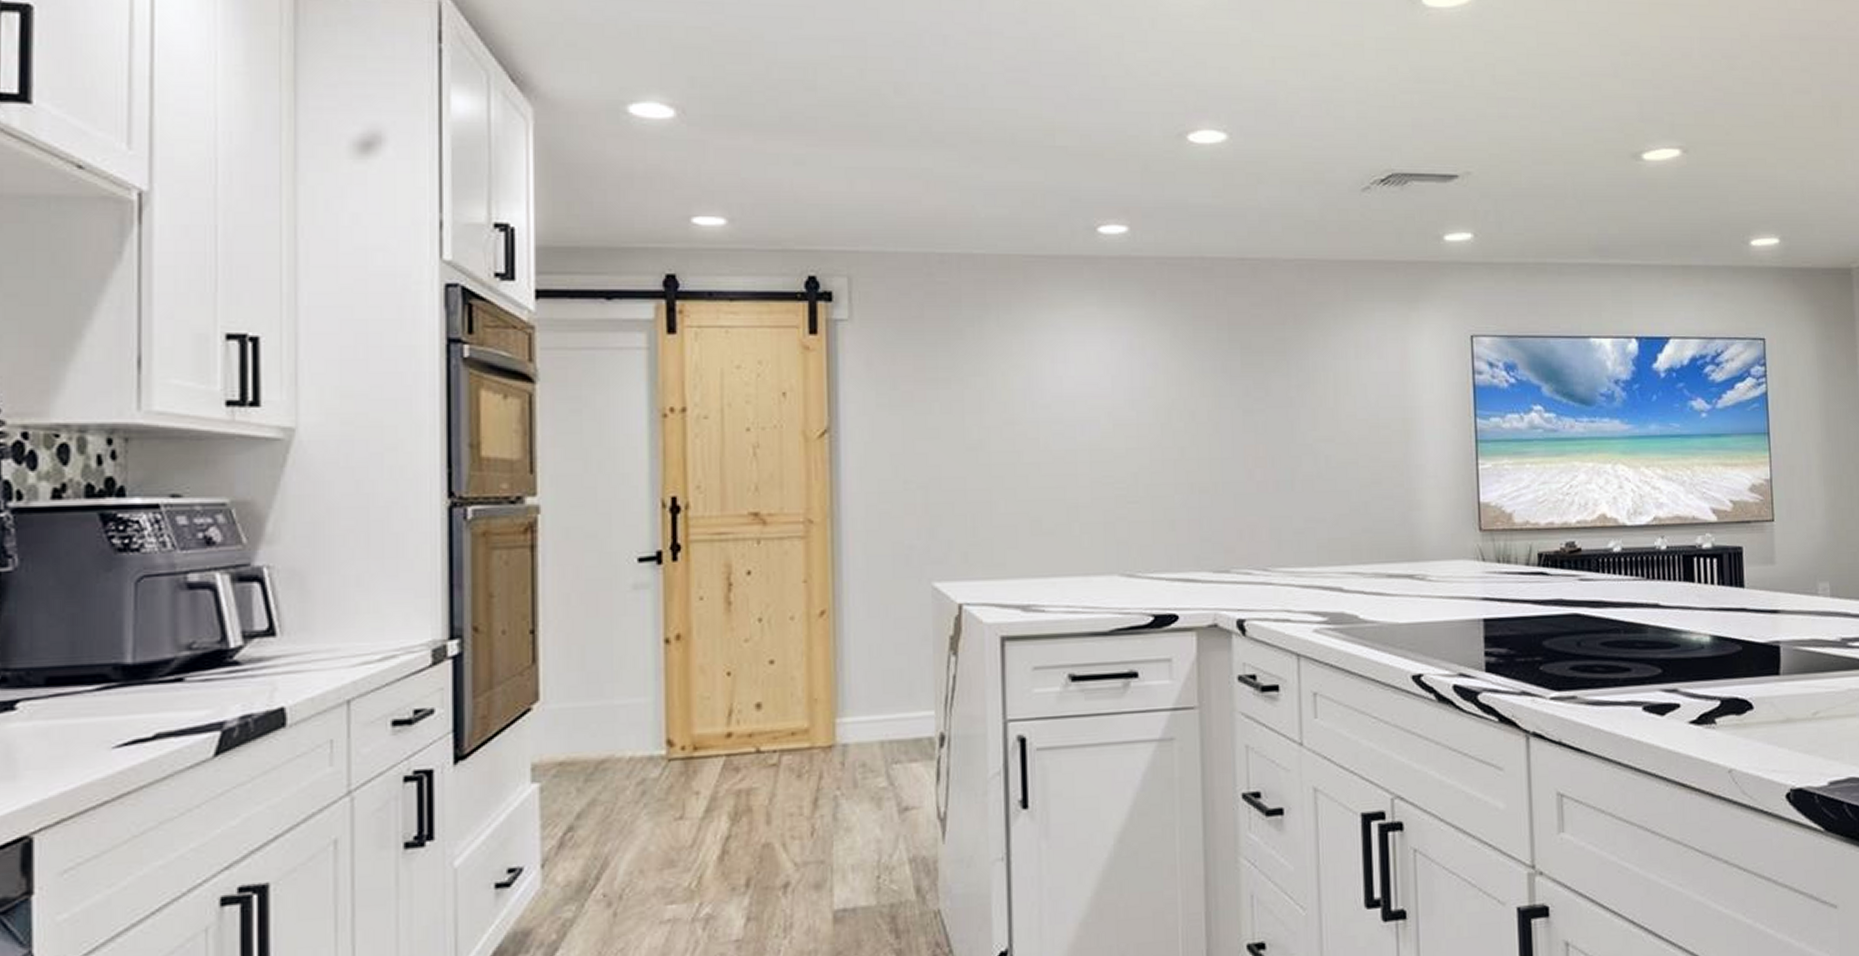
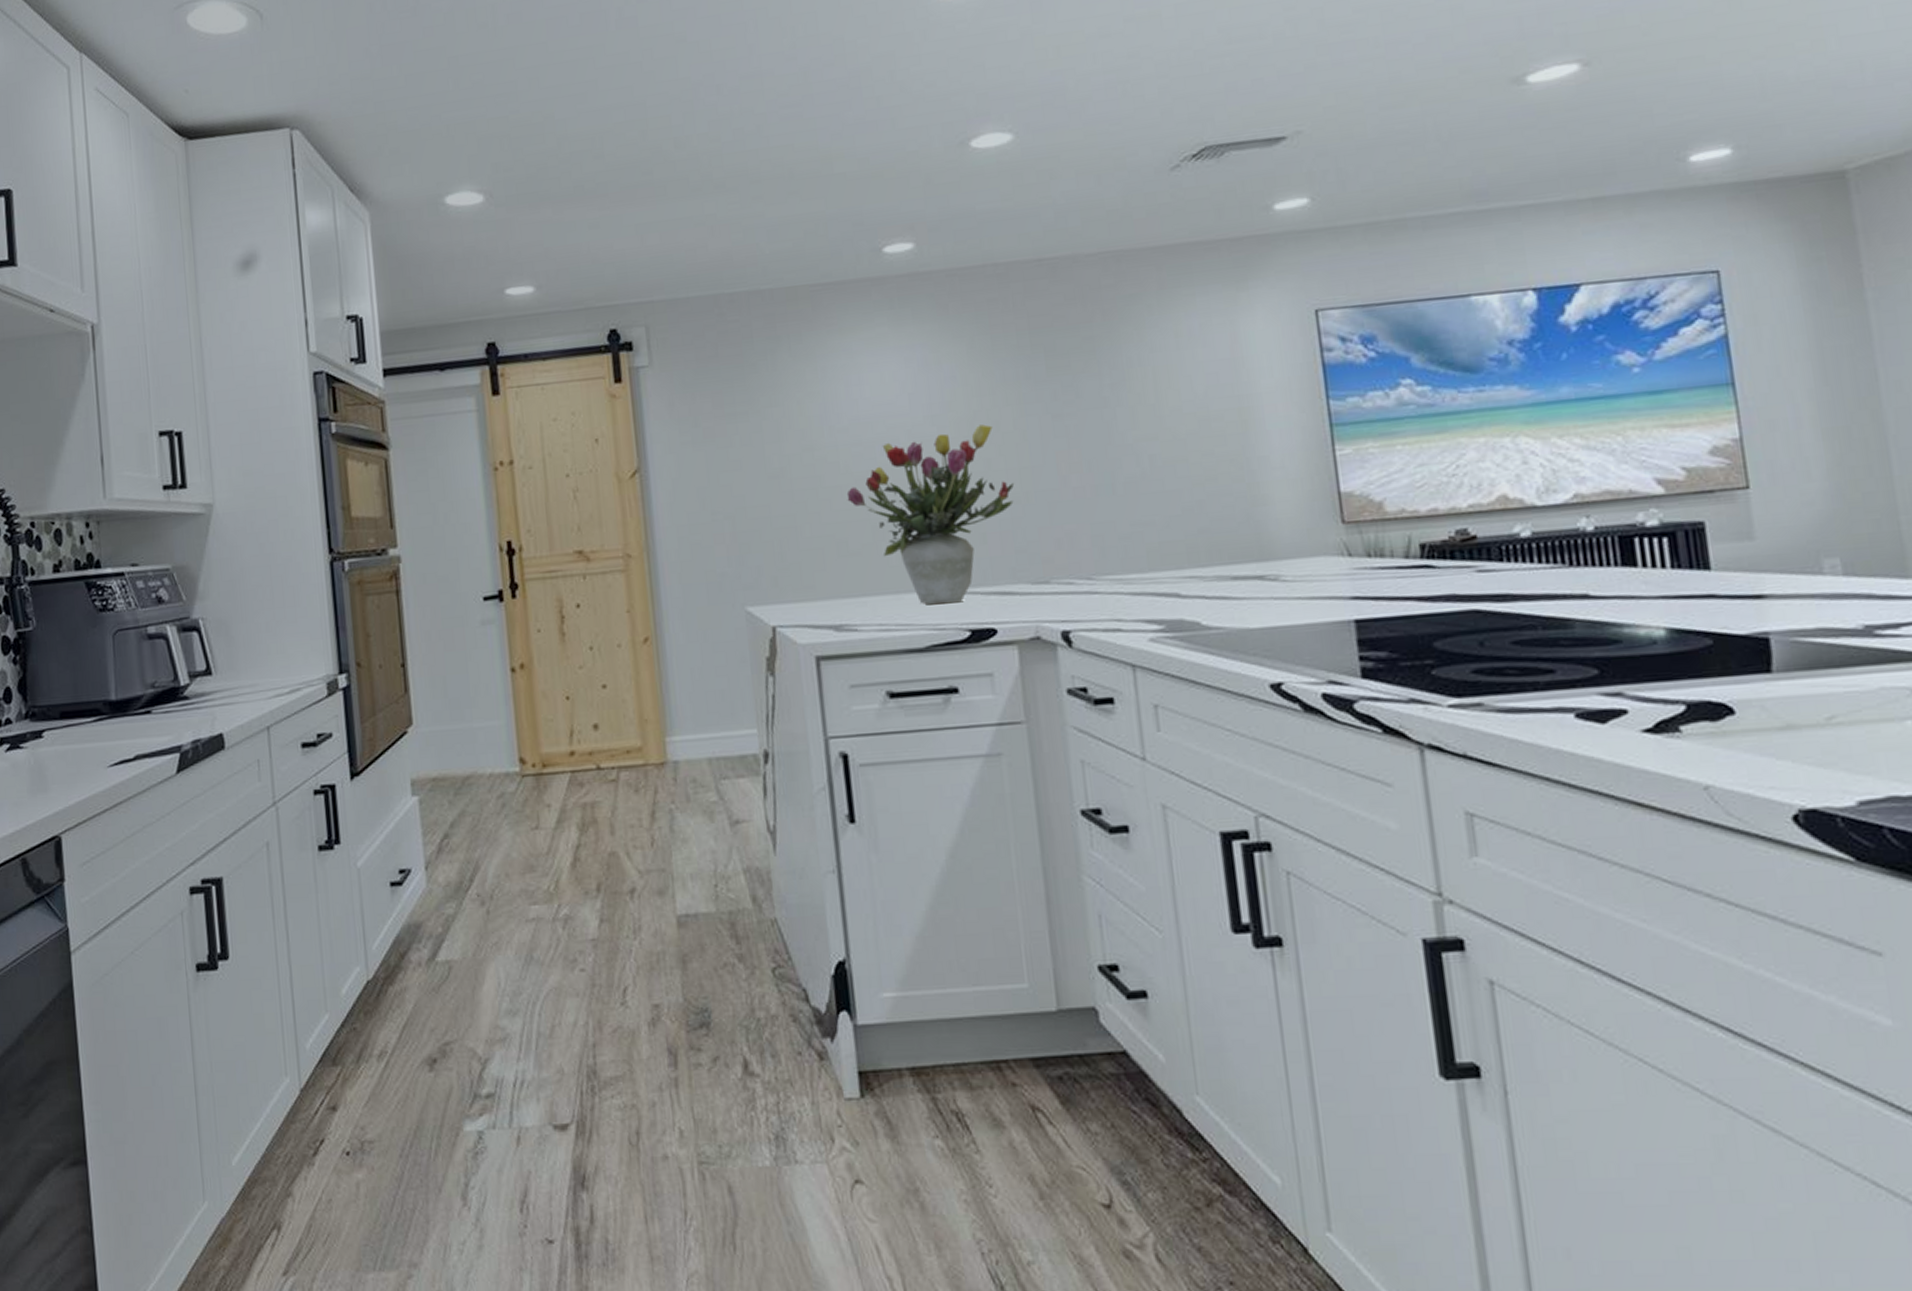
flower arrangement: none [1044,413,1205,589] -> present [846,424,1015,605]

